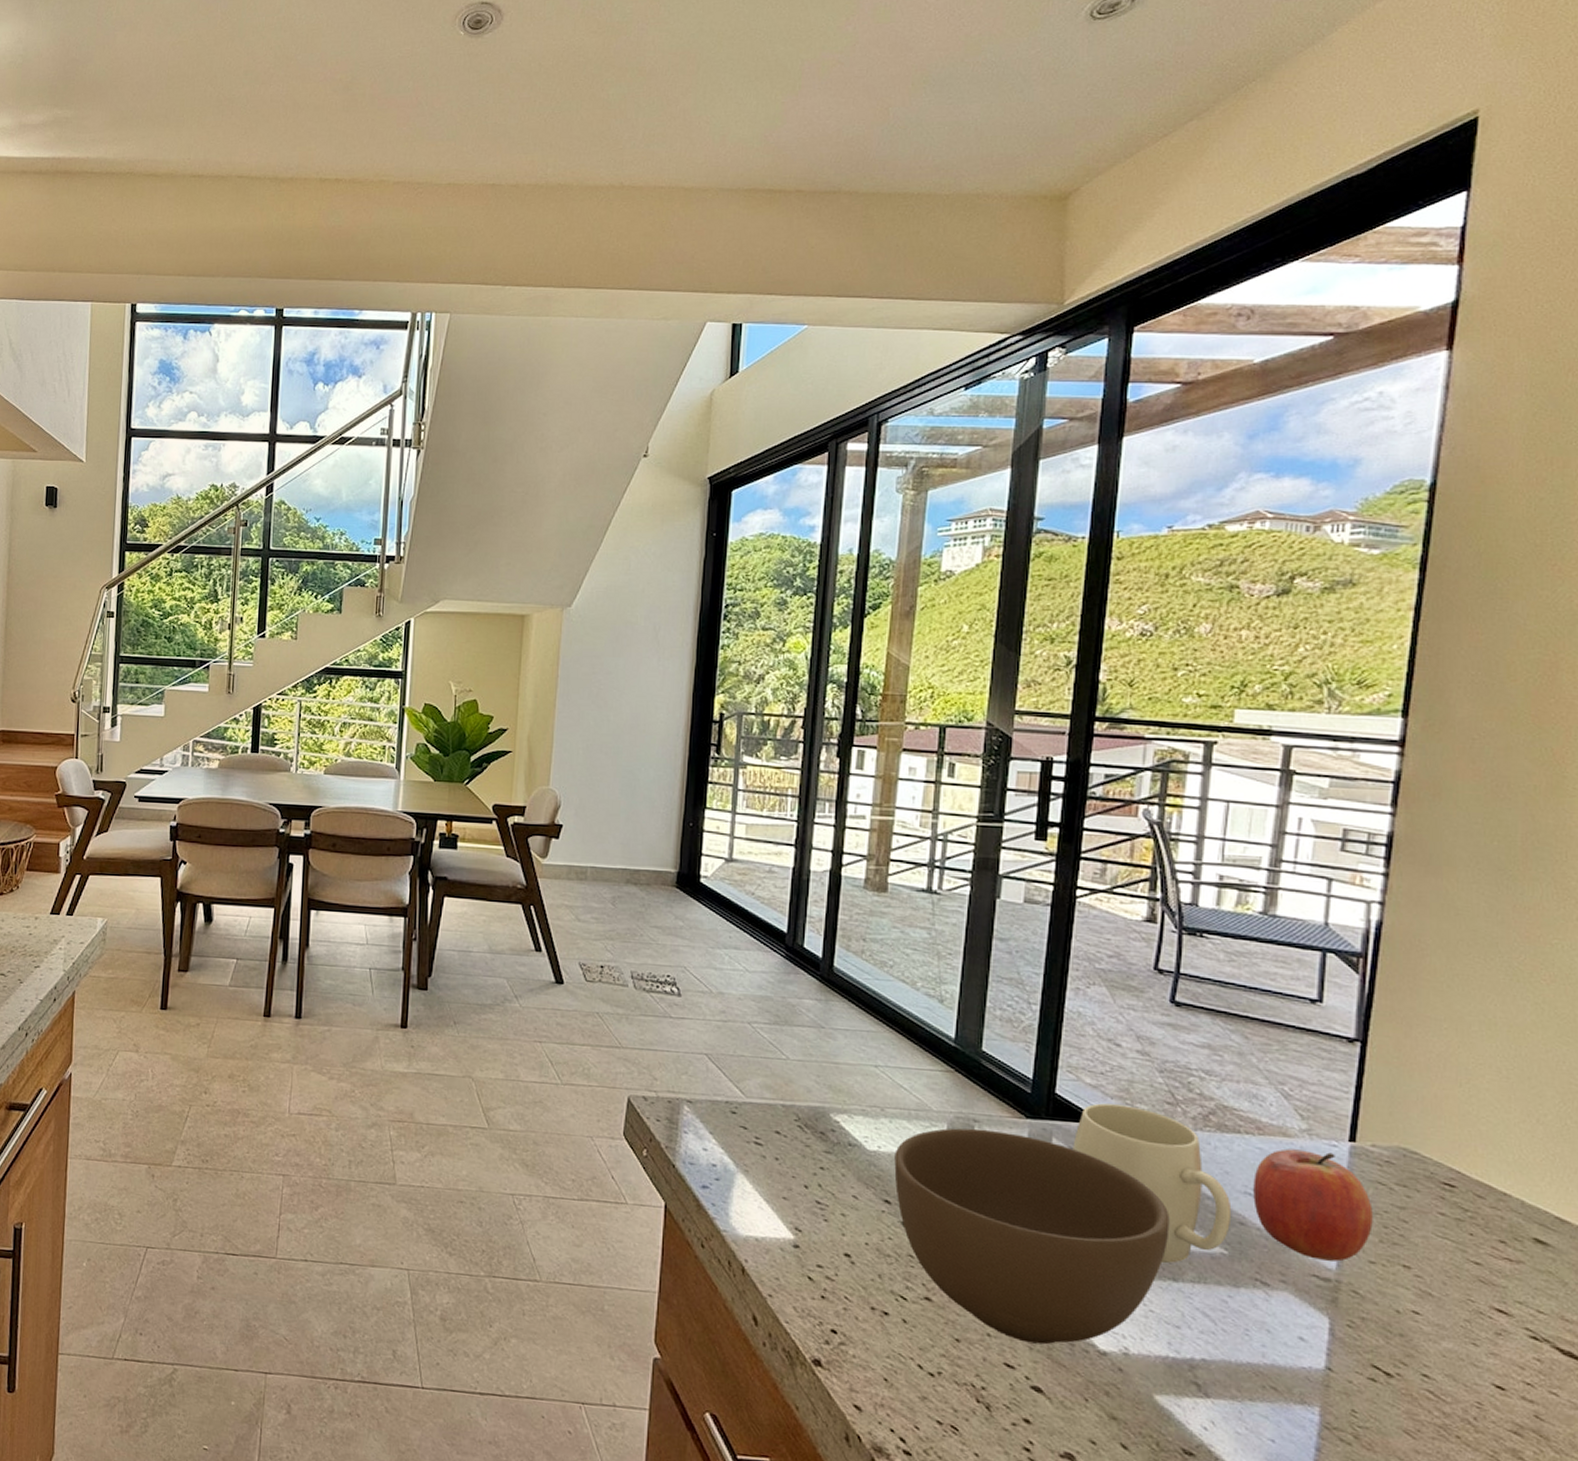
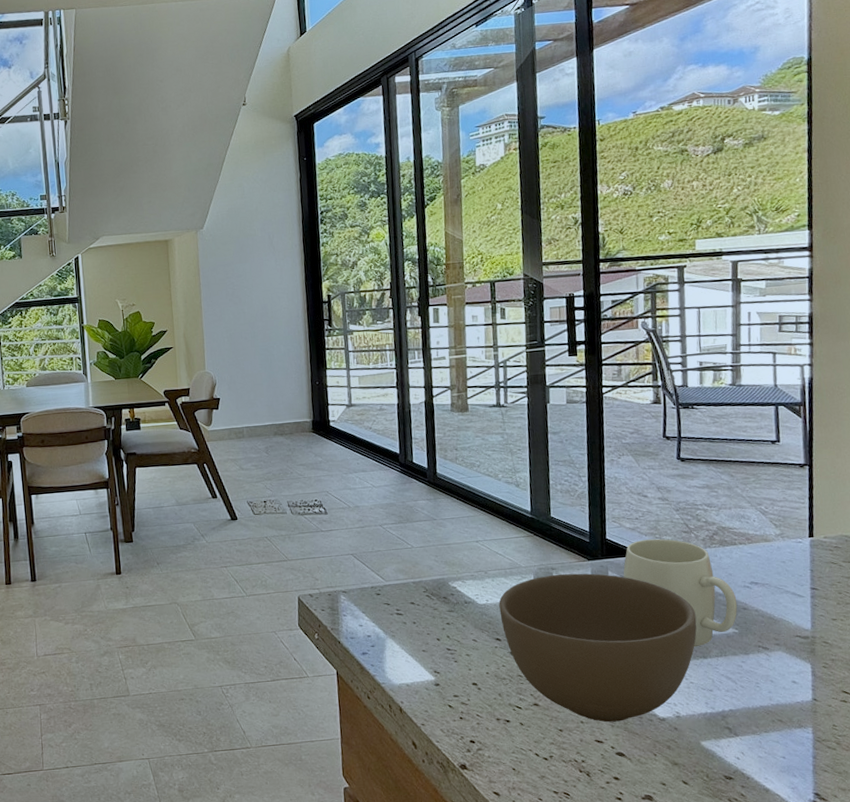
fruit: present [1253,1148,1373,1262] -> none [749,547,832,625]

